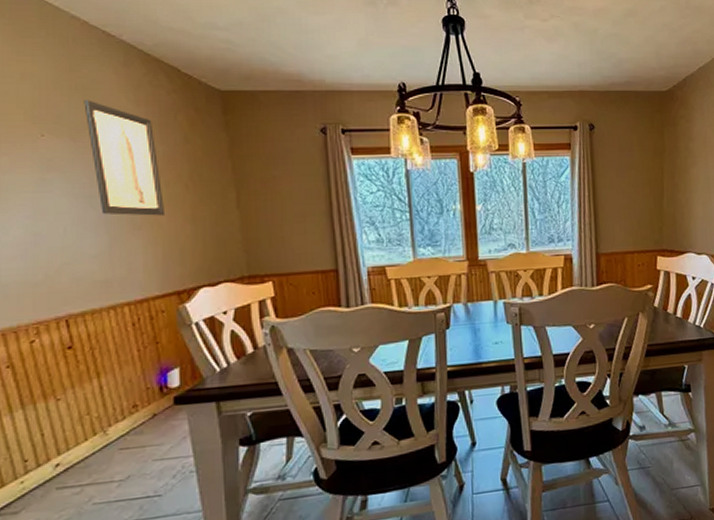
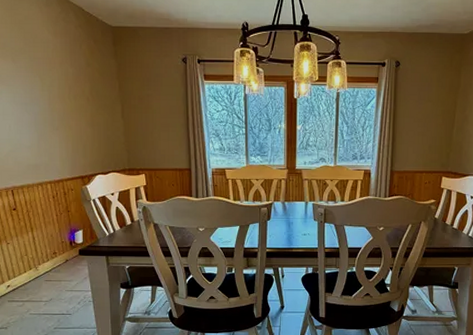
wall art: present [84,100,164,216] -> none [20,31,73,120]

